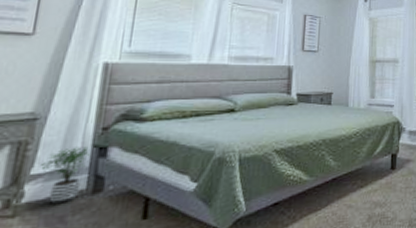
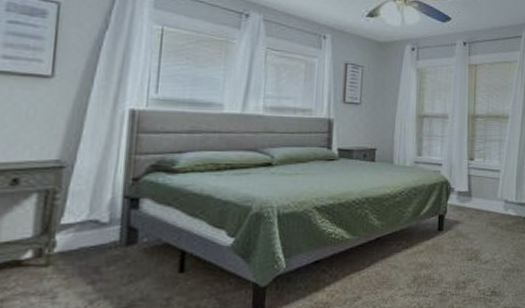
potted plant: present [39,146,91,204] -> none [69,197,122,254]

